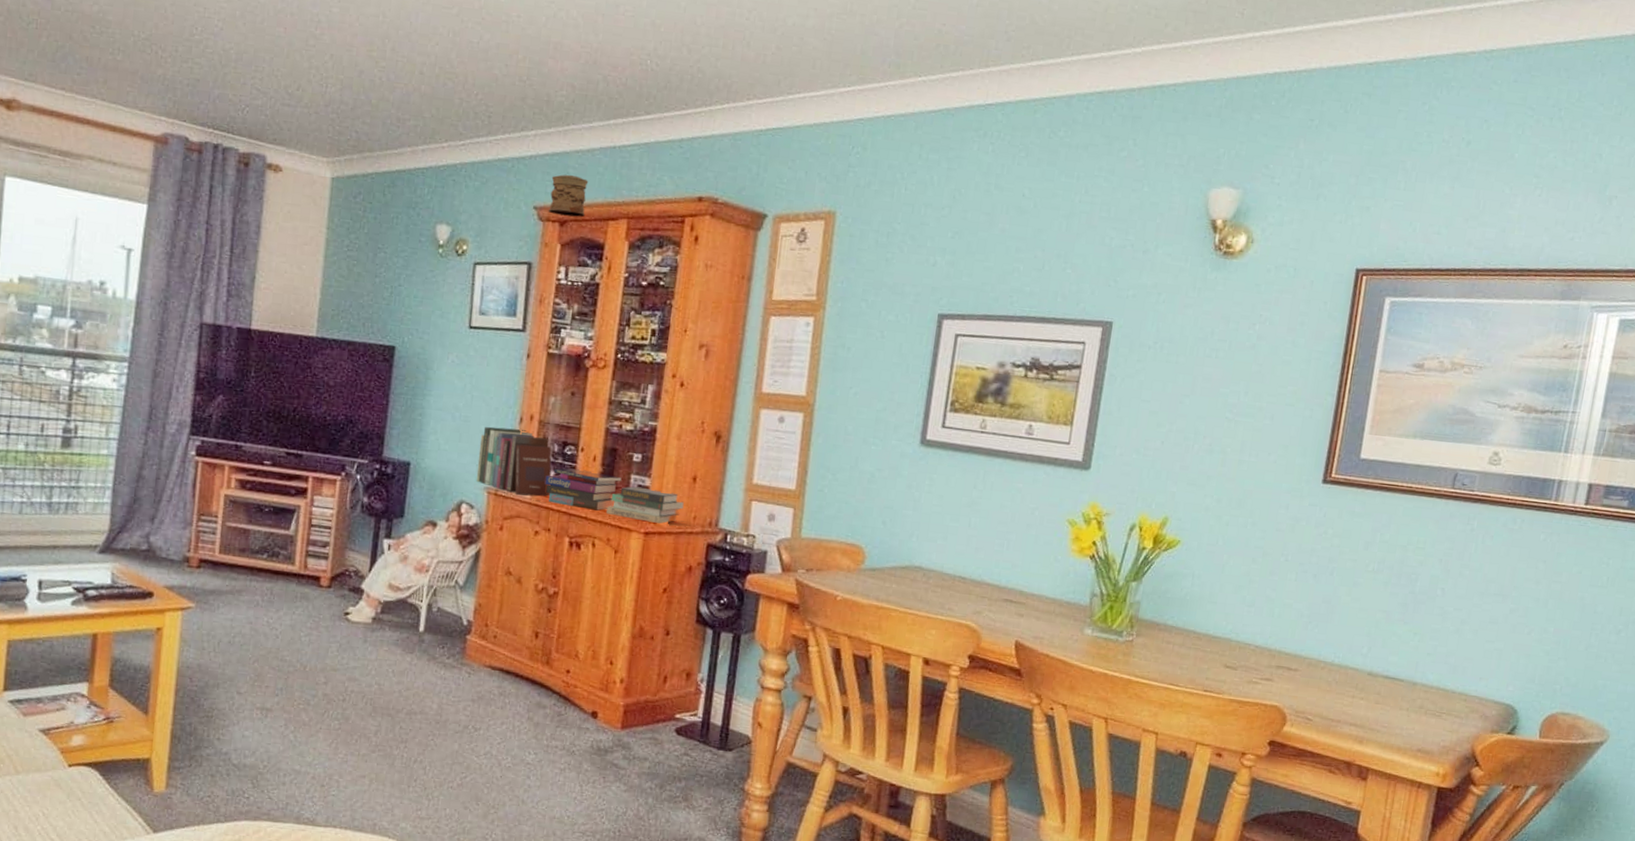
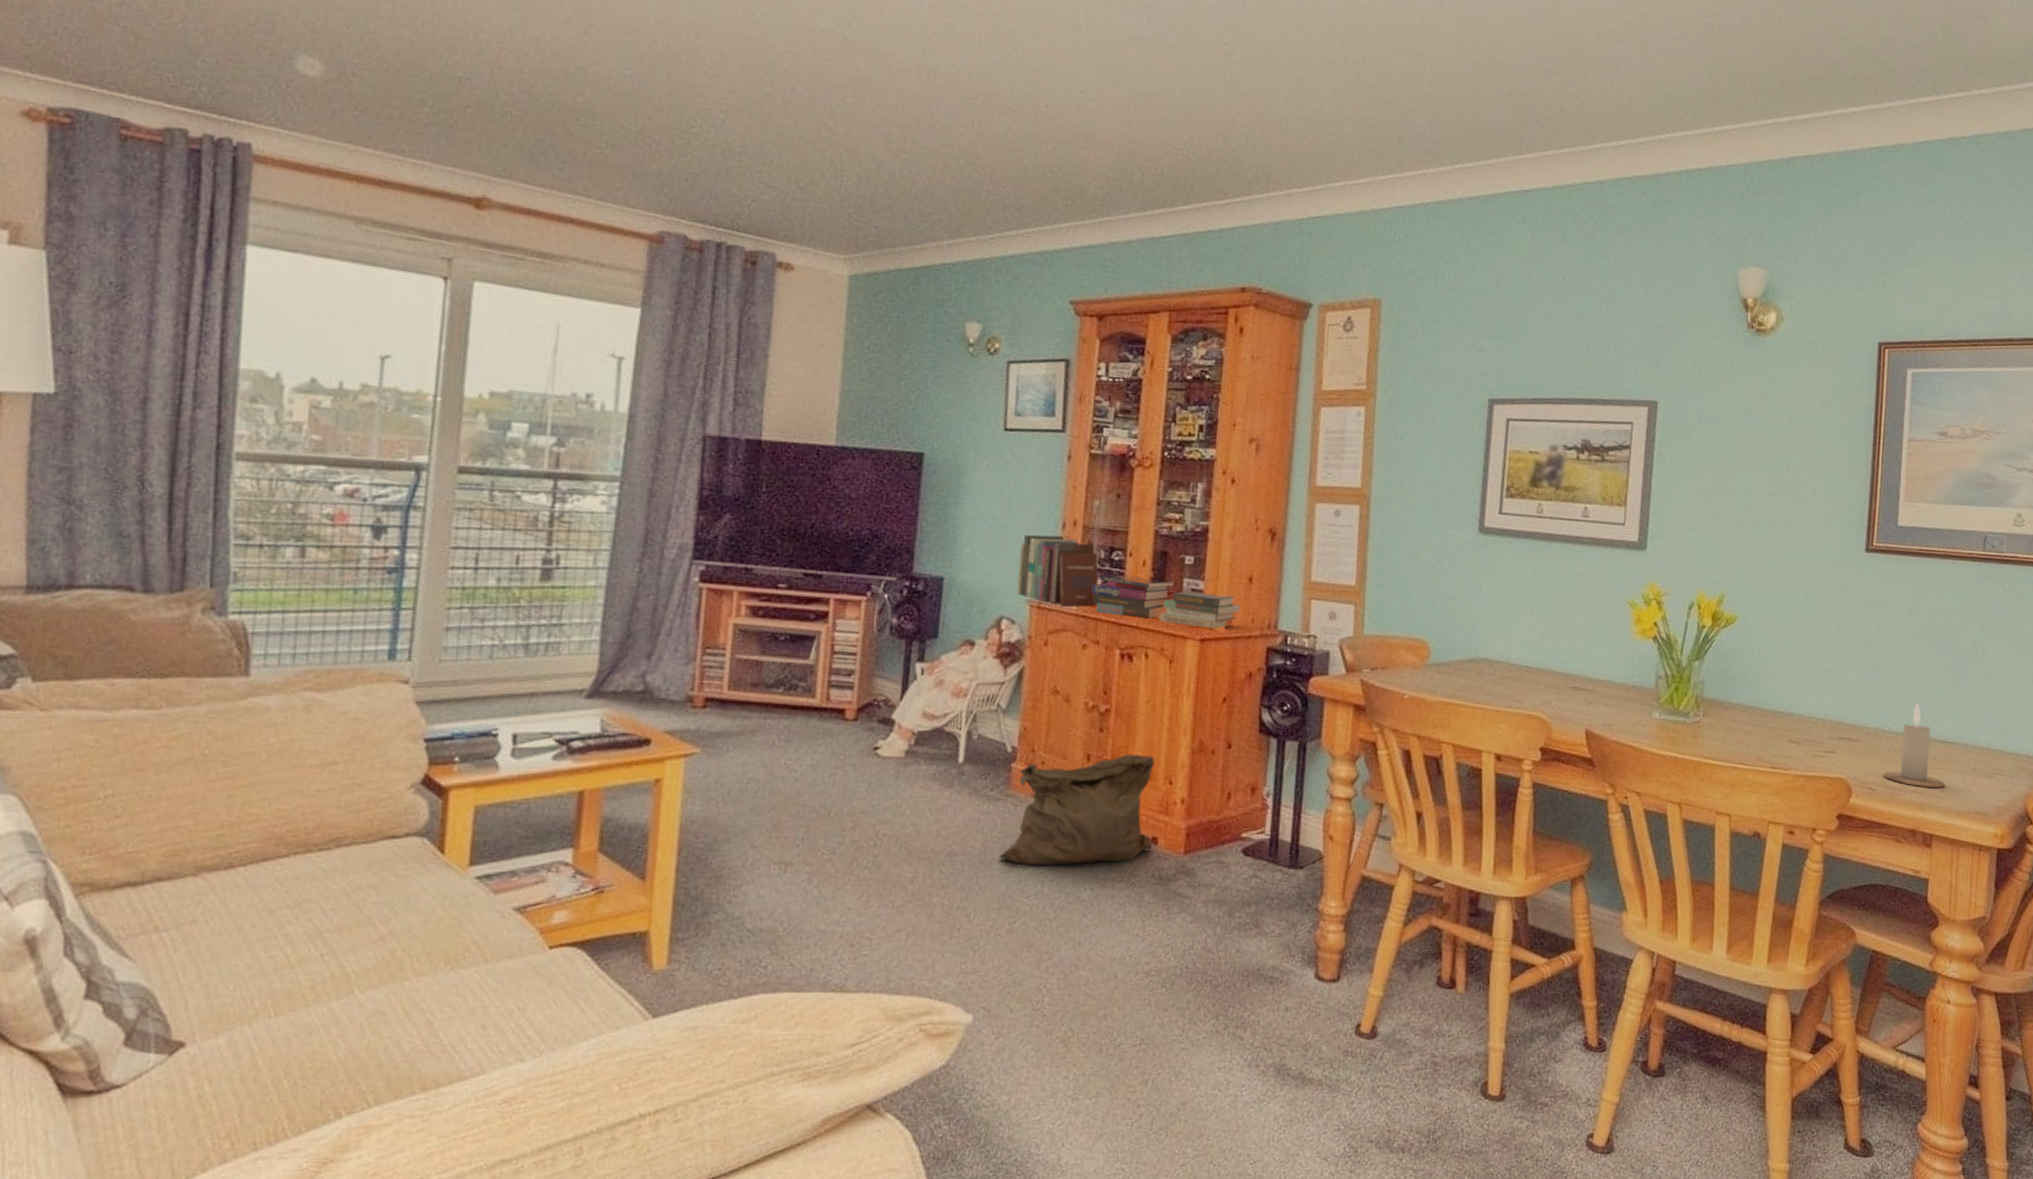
bag: none [452,634,598,732] -> present [998,754,1155,866]
decorative box: present [548,174,589,218] -> none [1085,267,1127,311]
candle: none [1322,637,1387,723] -> present [1884,702,1945,788]

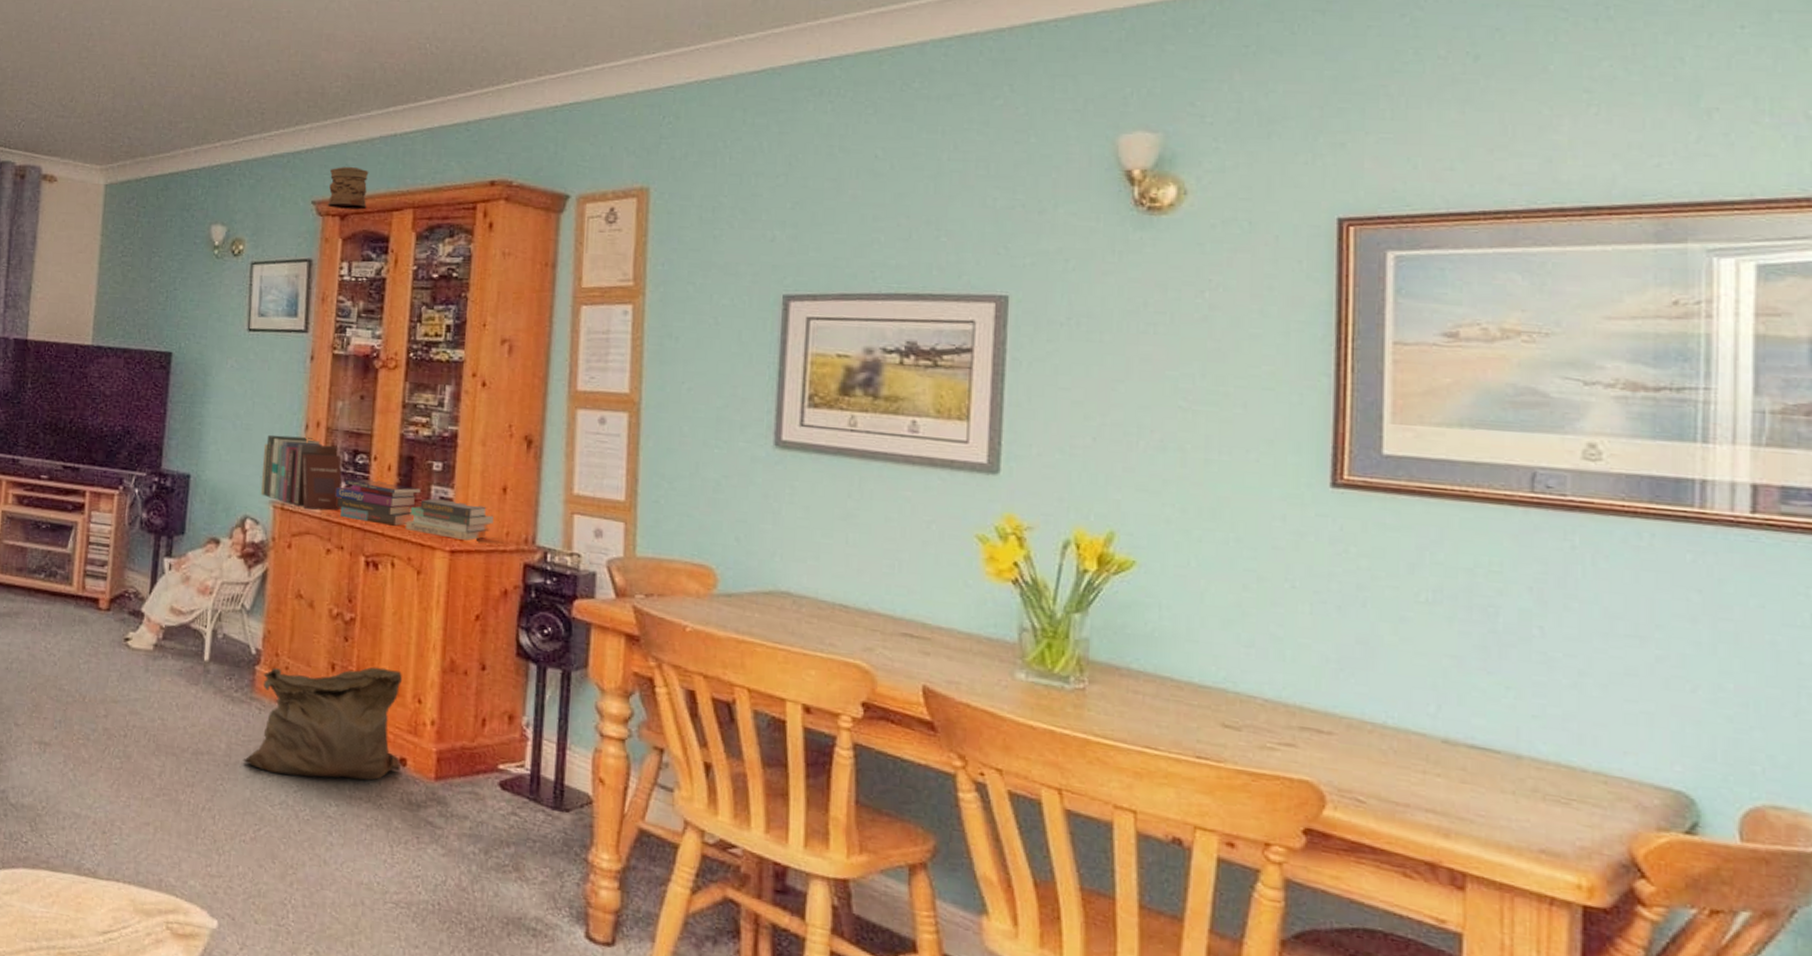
decorative box: none [1085,267,1127,311] -> present [327,166,369,210]
candle: present [1884,702,1945,788] -> none [1378,690,1483,810]

